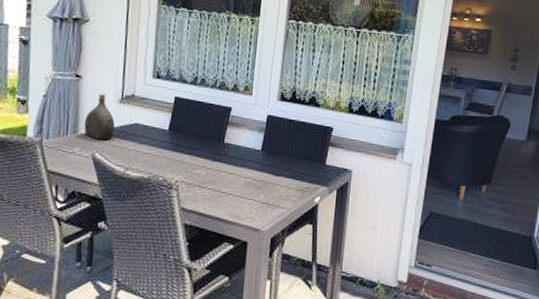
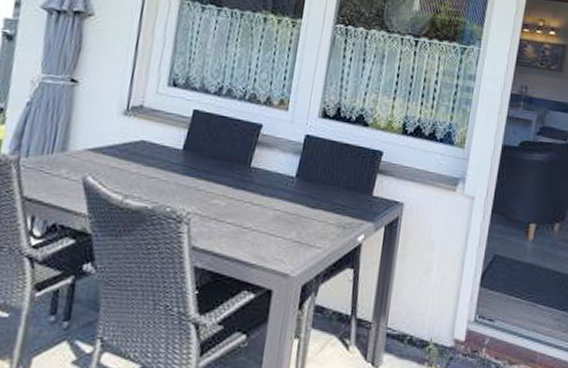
water jug: present [83,94,115,141] -> none [75,103,116,161]

